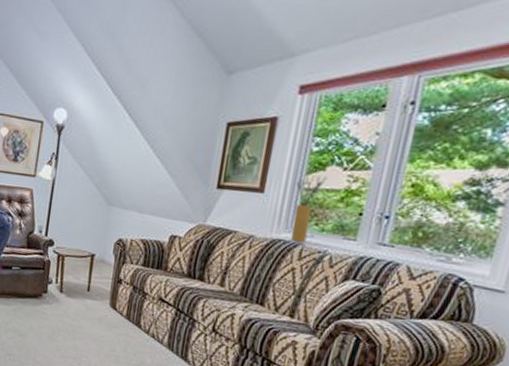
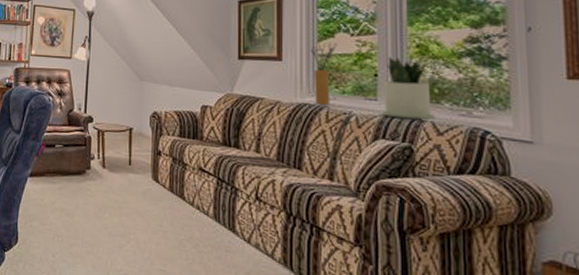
planter: none [357,195,420,264] -> present [381,57,437,121]

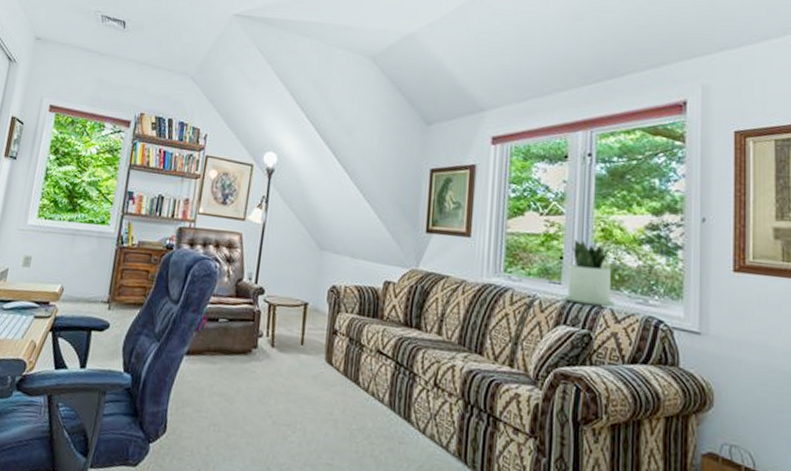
vase: present [310,42,338,105] -> none [499,220,527,287]

